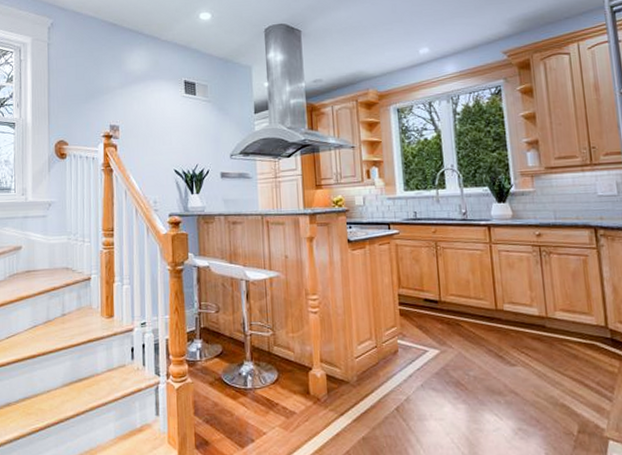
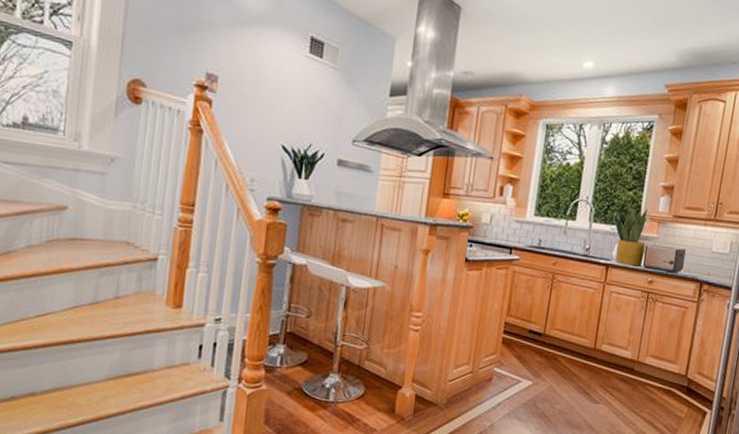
planter: none [491,164,525,223] -> present [615,206,652,267]
toaster: none [523,197,571,223] -> present [642,244,686,273]

